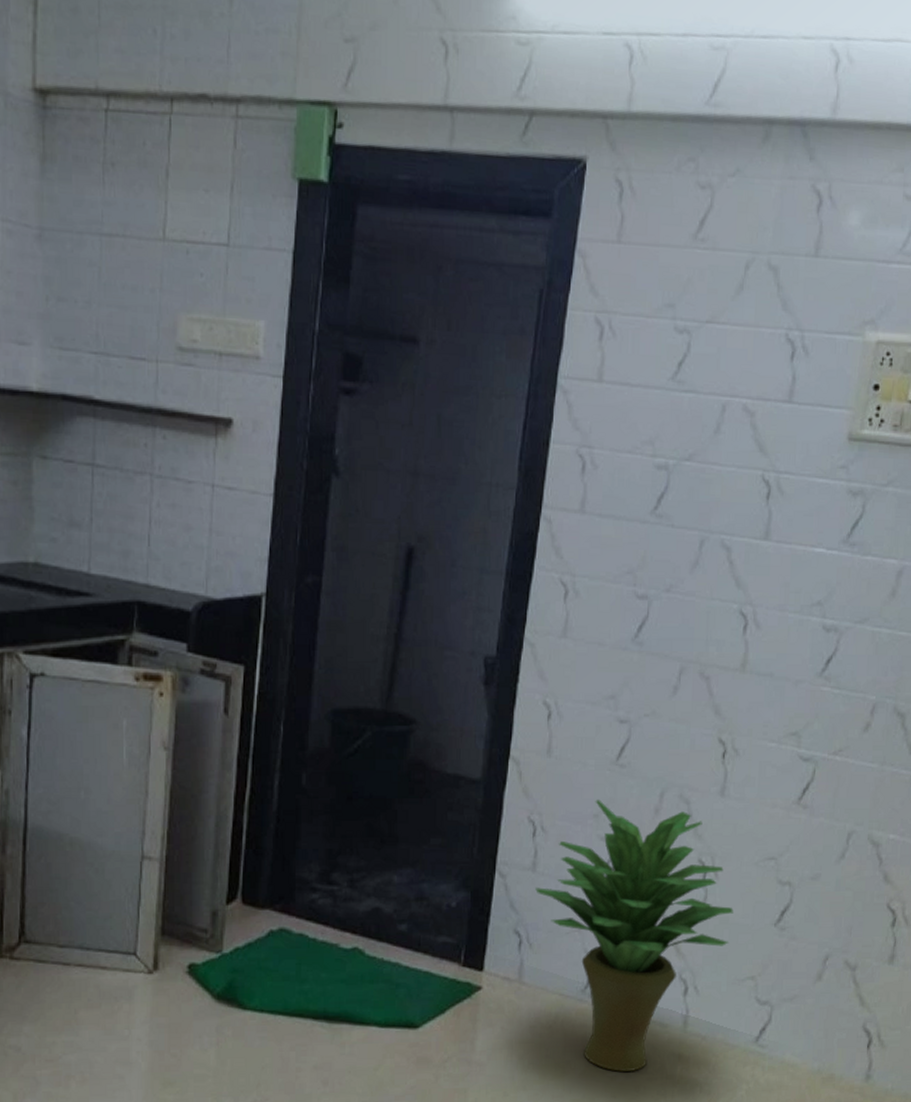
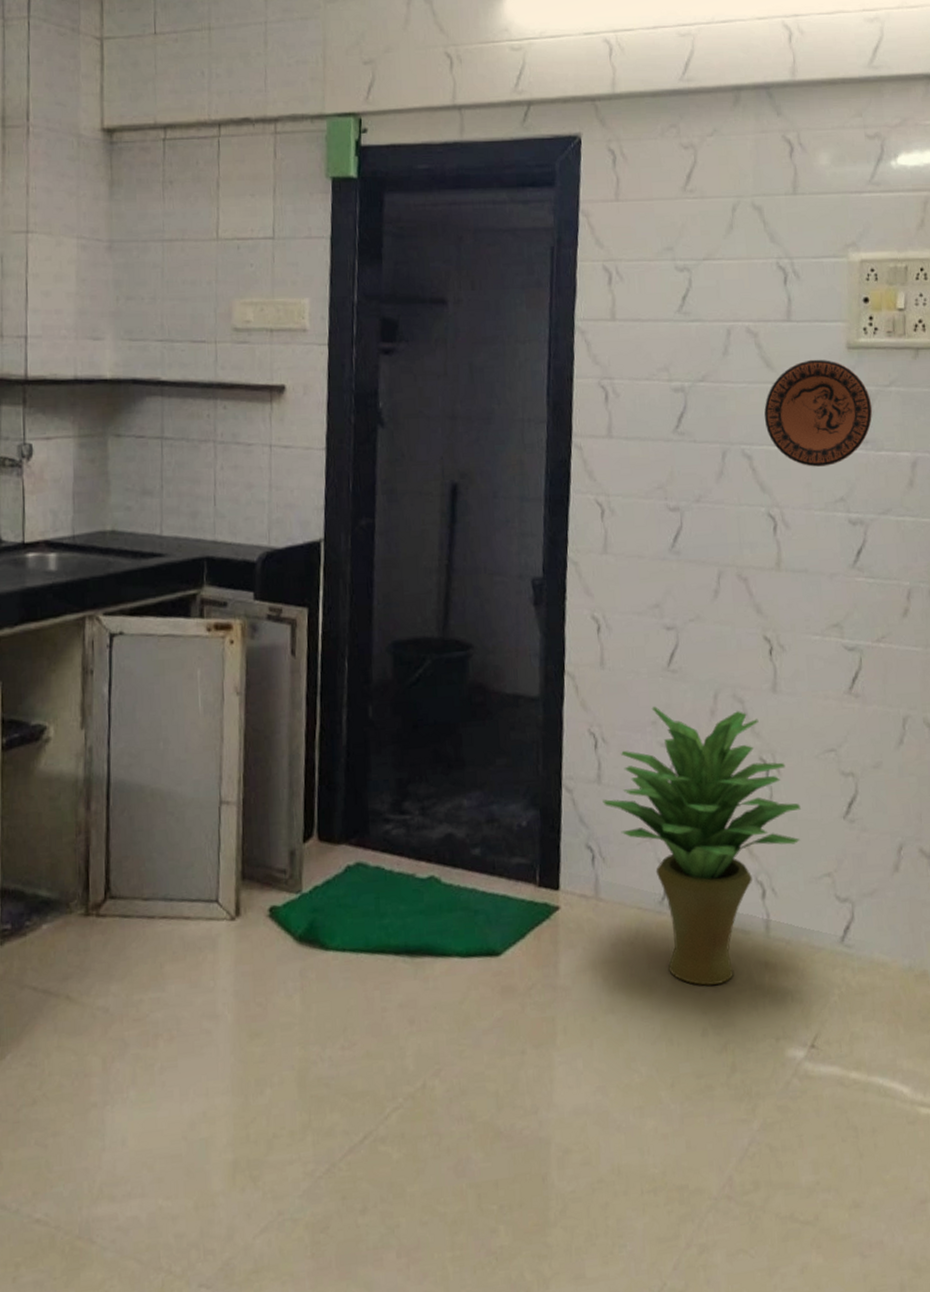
decorative plate: none [749,448,866,566] -> present [764,359,873,467]

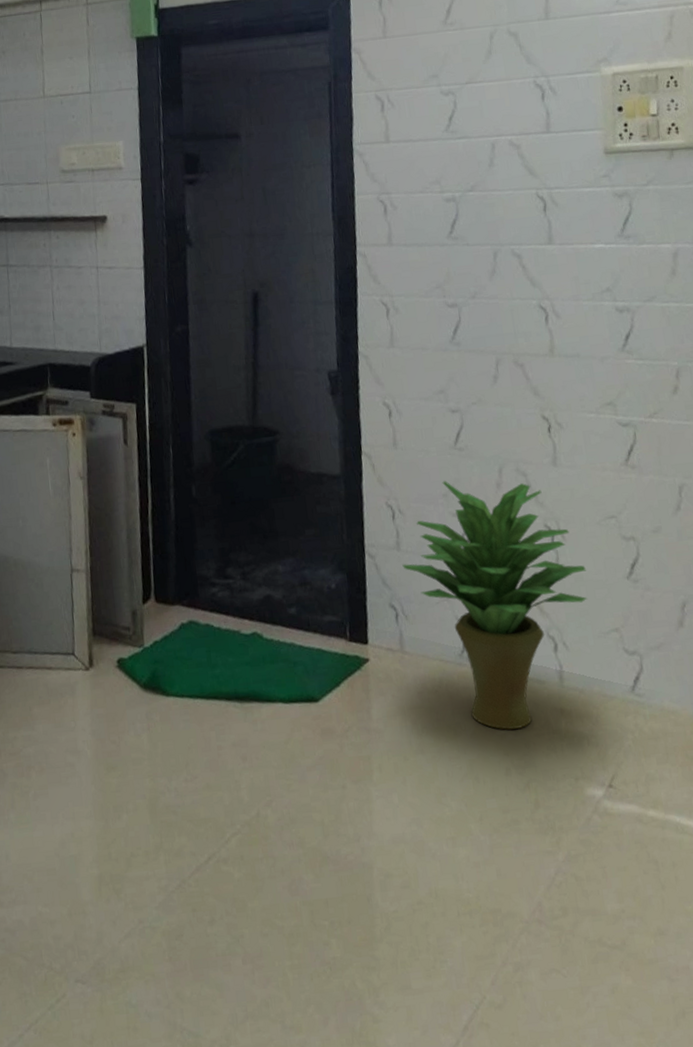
decorative plate: present [764,359,873,467] -> none [530,164,633,262]

